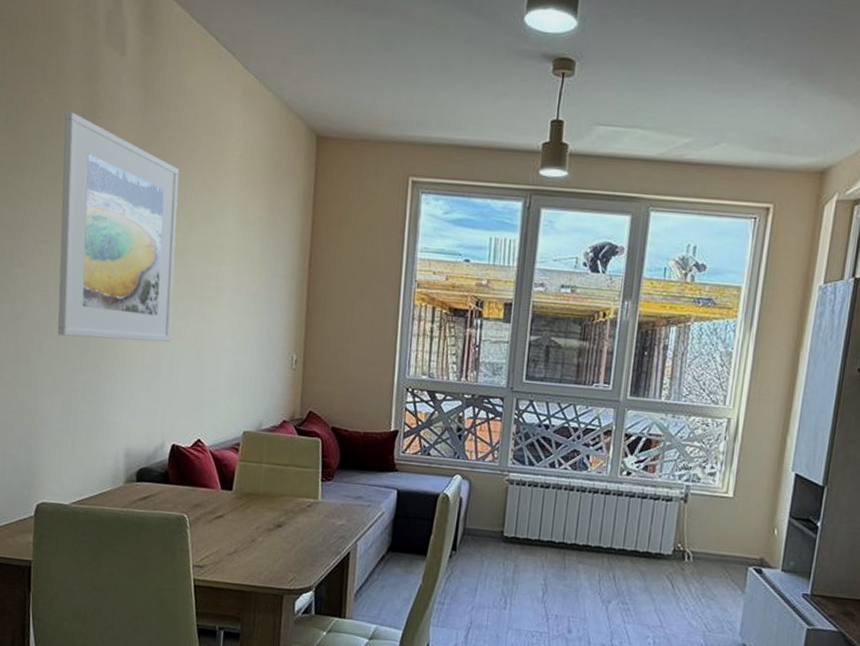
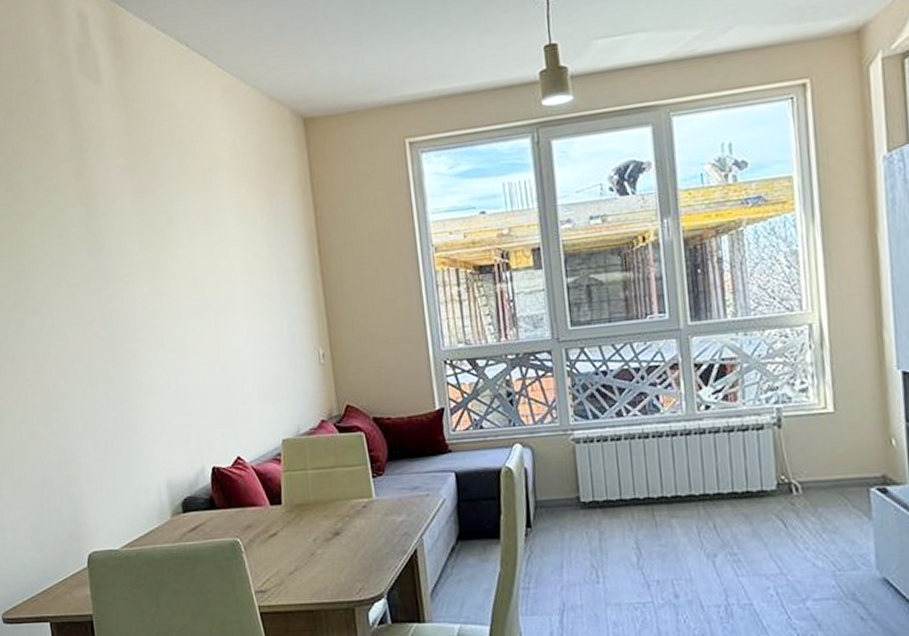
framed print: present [57,111,179,342] -> none [53,150,192,376]

